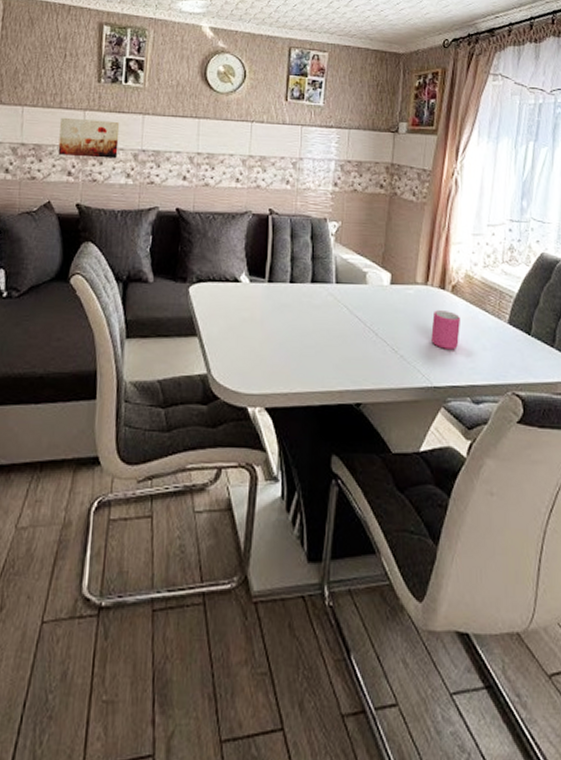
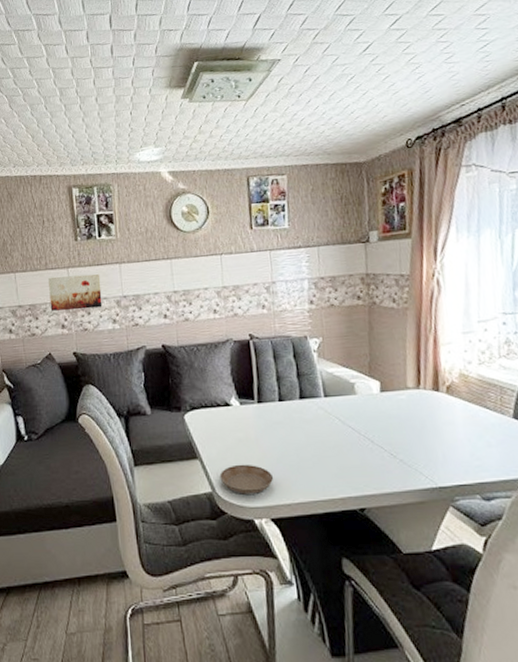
saucer: none [217,346,274,380] -> present [219,464,274,495]
mug: present [431,310,460,350] -> none [429,412,461,450]

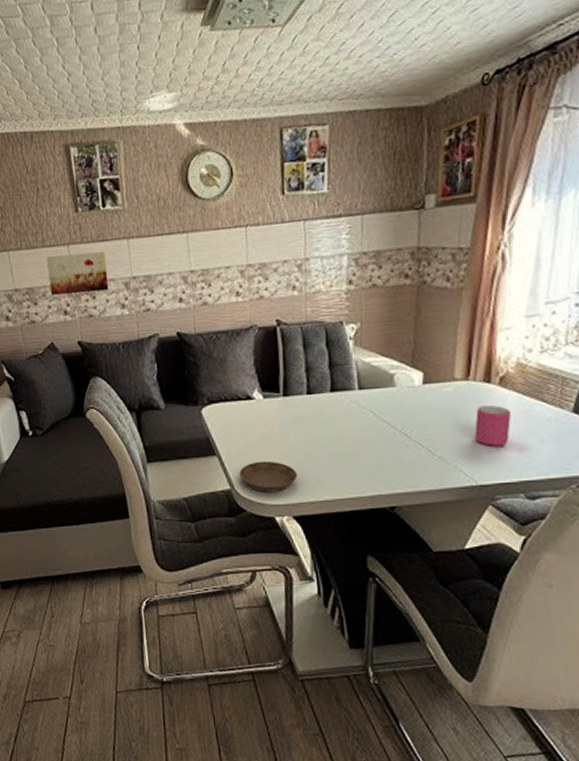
mug: none [429,412,461,450] -> present [474,405,511,446]

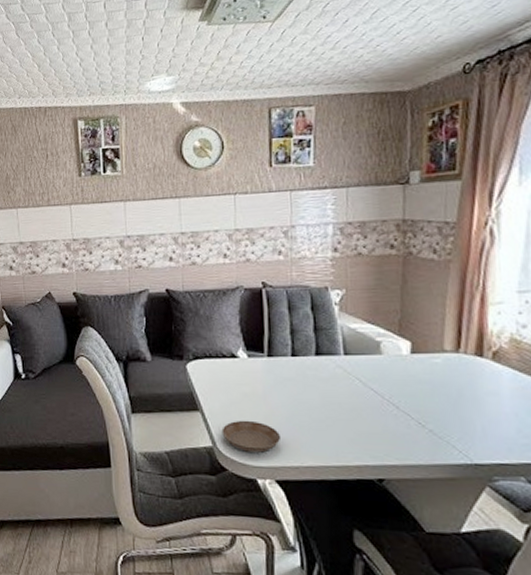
wall art: present [45,251,109,295] -> none [49,211,105,250]
mug: present [474,405,511,446] -> none [467,380,507,424]

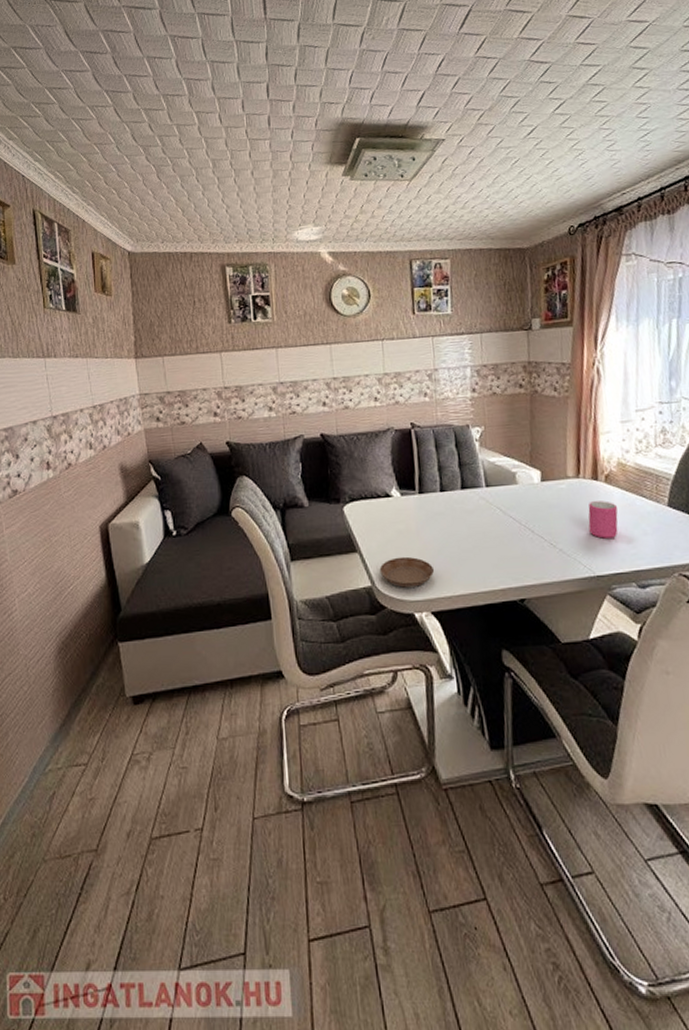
mug: none [467,380,507,424] -> present [588,500,618,539]

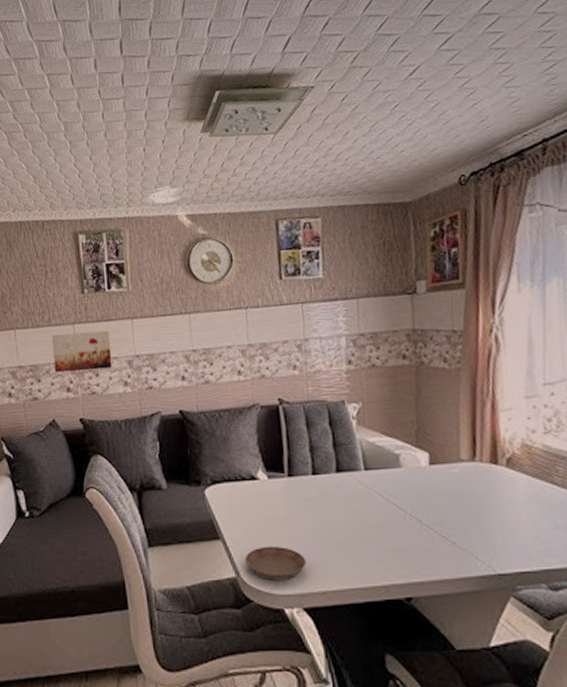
wall art: none [198,358,258,398] -> present [51,330,112,373]
mug: present [588,500,618,539] -> none [486,488,524,532]

